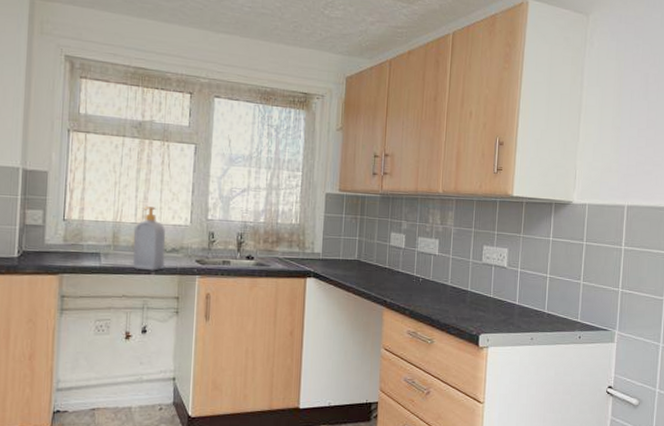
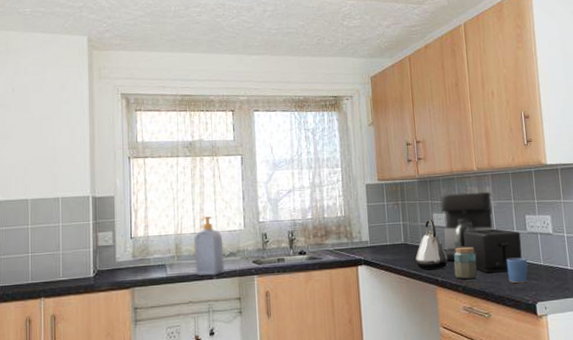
kettle: none [367,237,400,291] -> present [415,218,448,270]
coffee maker: none [397,214,454,283] -> present [440,191,495,261]
peanut butter: none [404,270,428,304] -> present [453,246,478,280]
toaster: none [418,253,476,301] -> present [463,228,522,274]
mug: none [456,287,478,314] -> present [506,257,528,284]

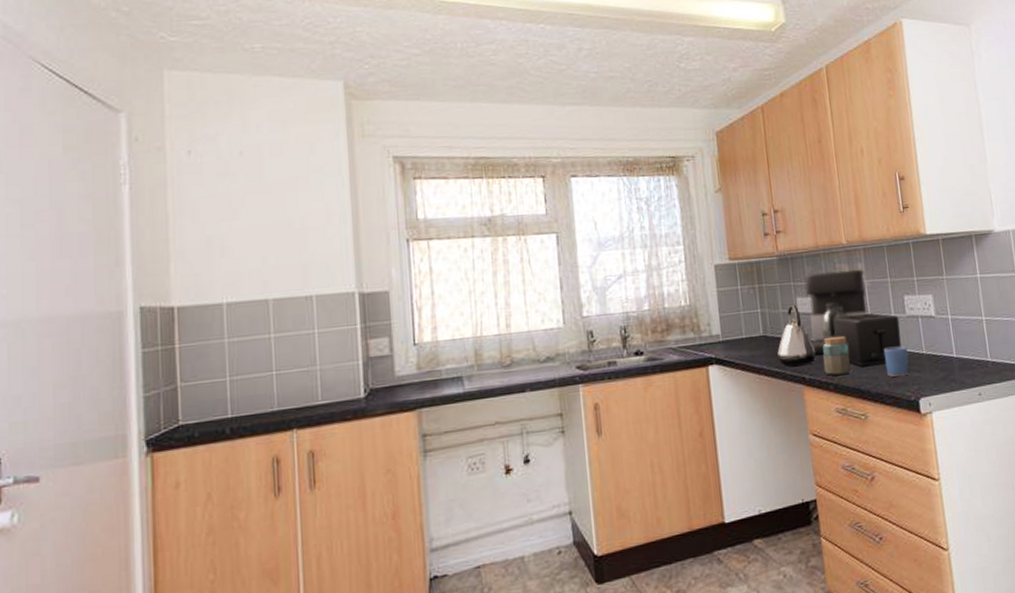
soap bottle: present [195,216,225,277] -> none [499,312,540,390]

